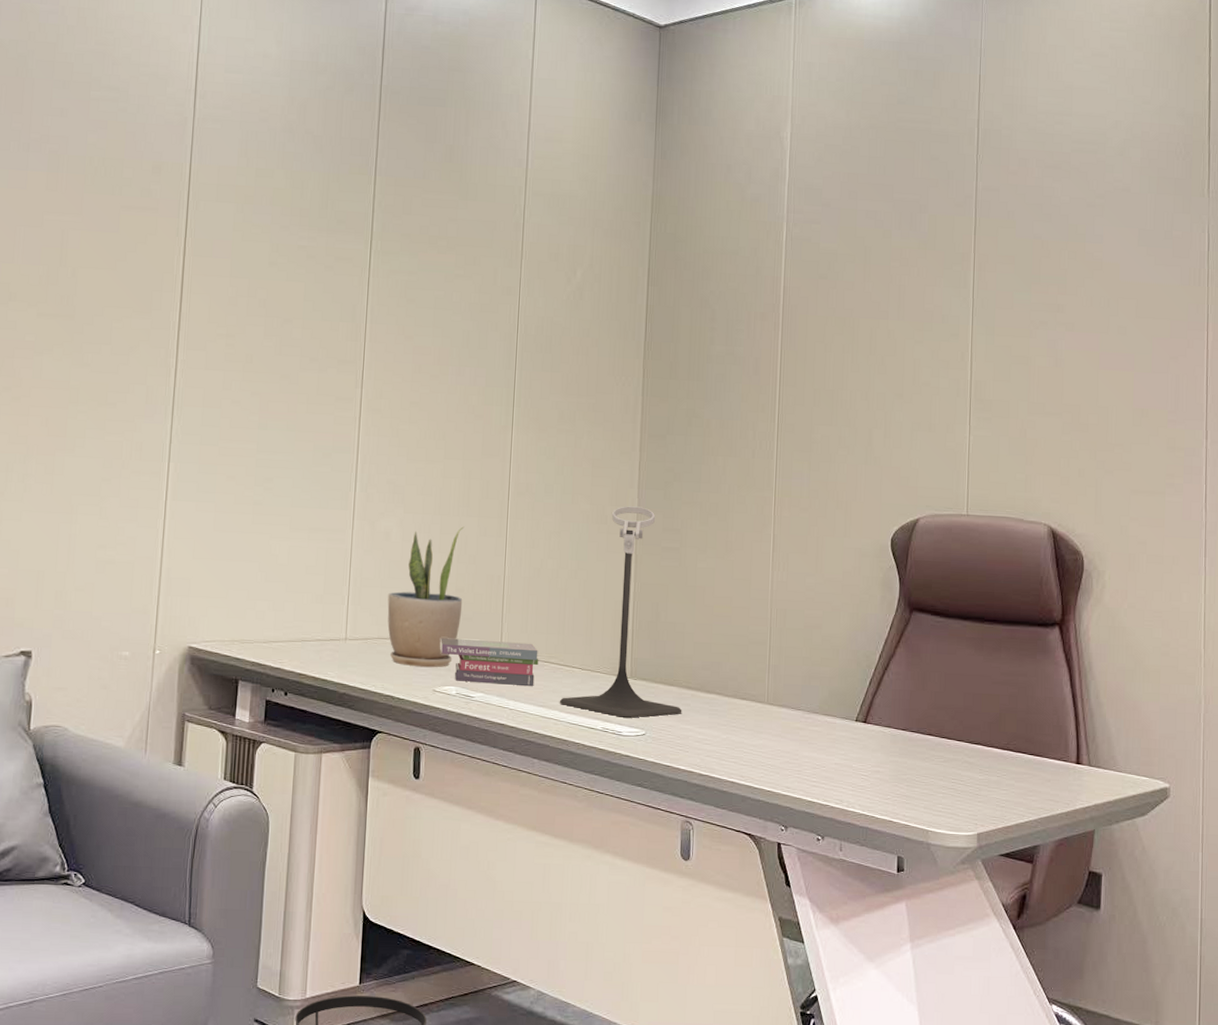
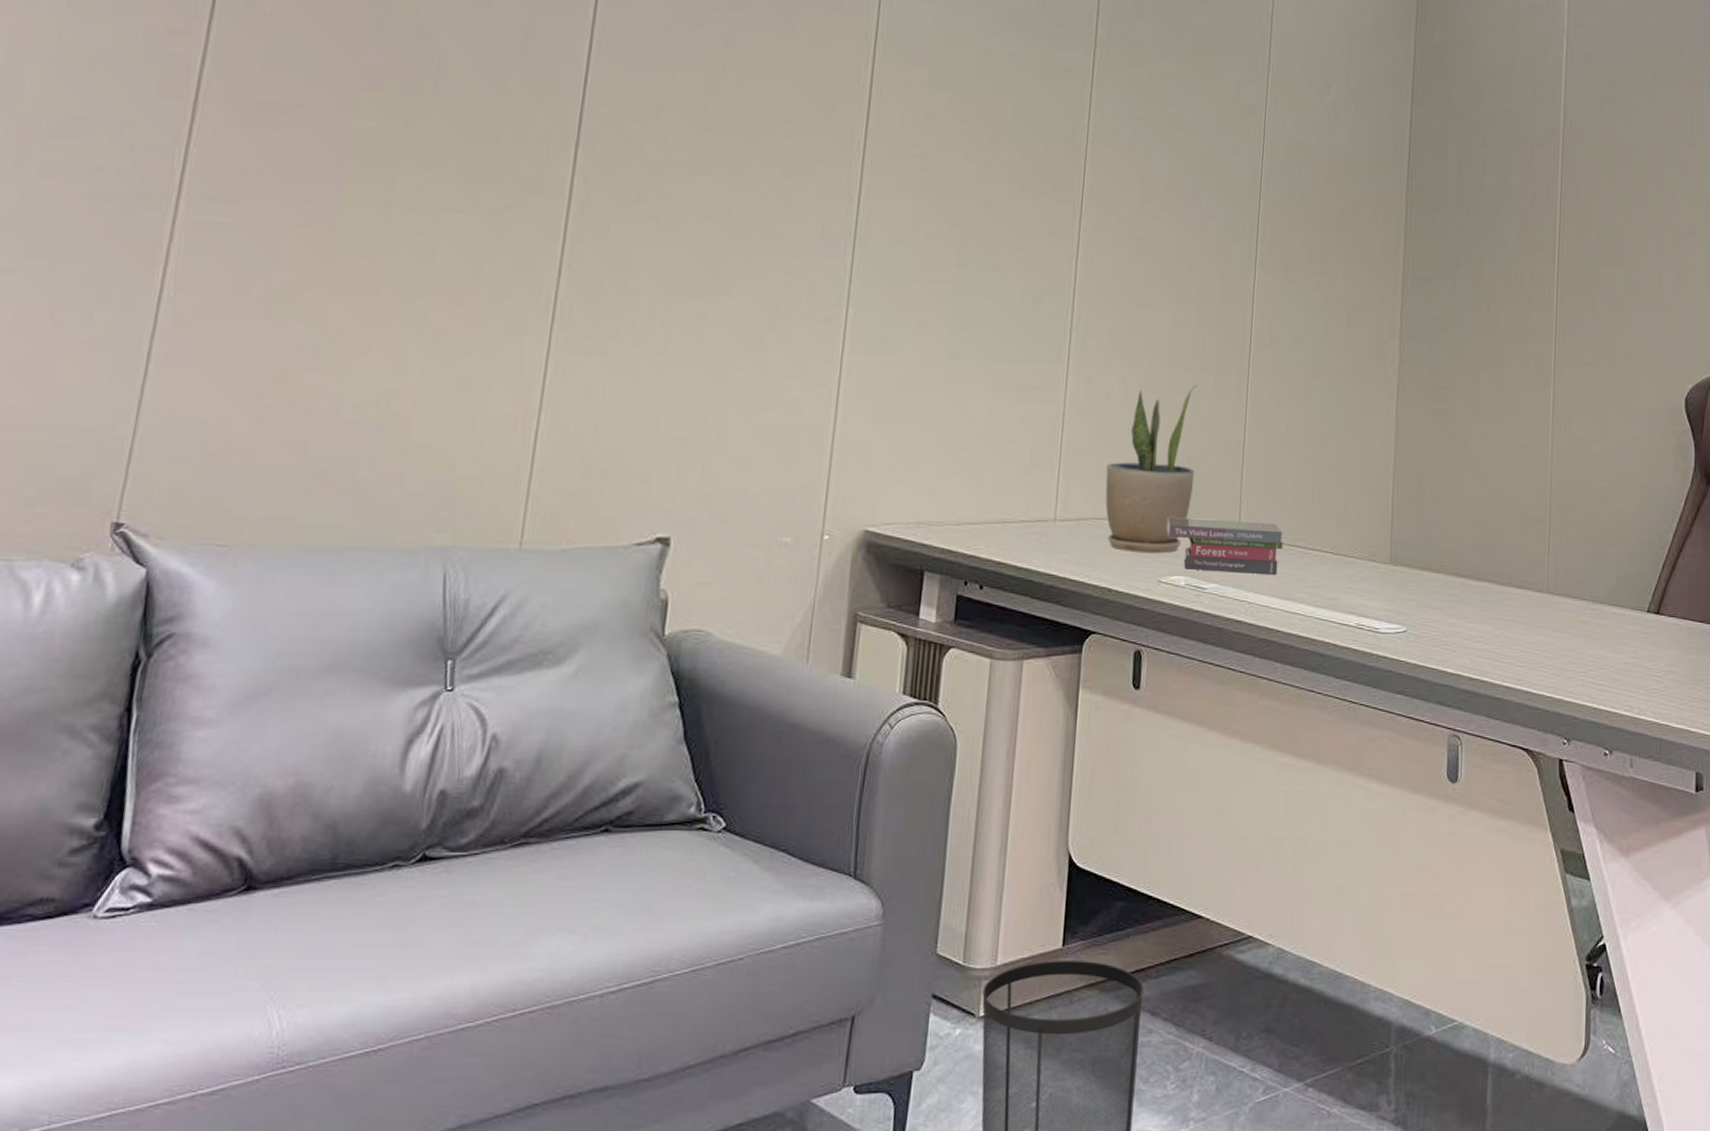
speaker stand: present [559,506,682,718] -> none [1306,360,1450,612]

